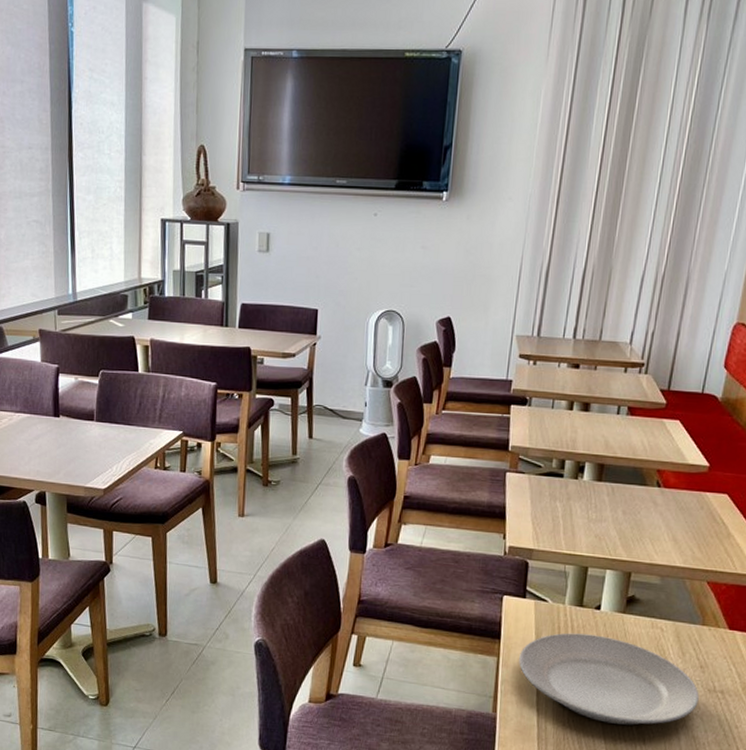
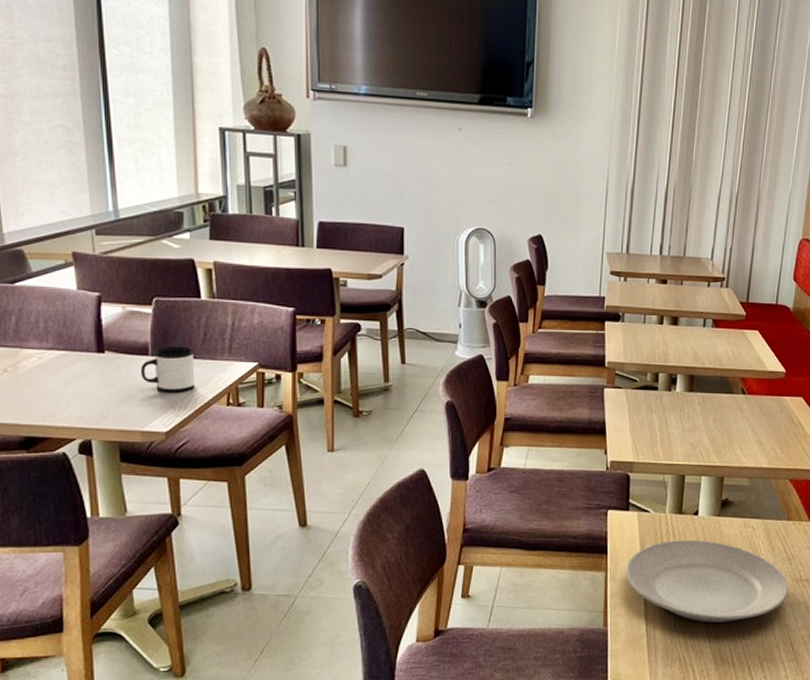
mug: none [86,413,130,455] -> present [140,346,195,392]

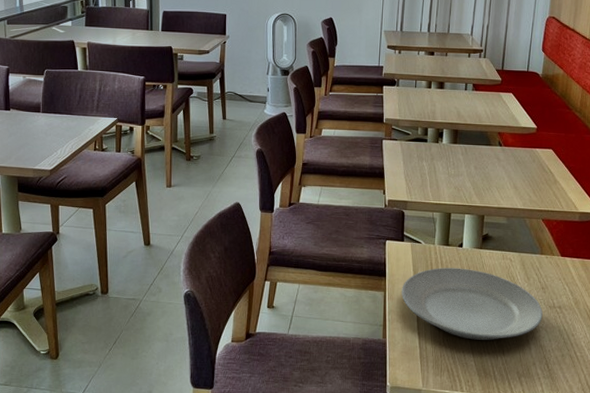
mug: present [140,346,195,392] -> none [34,105,72,140]

